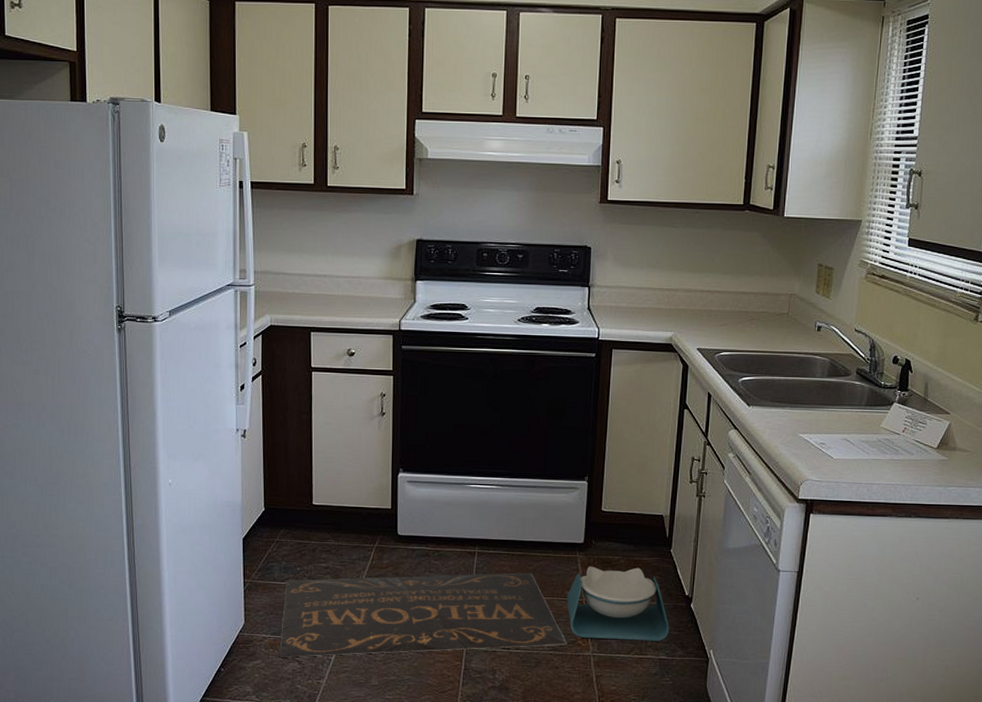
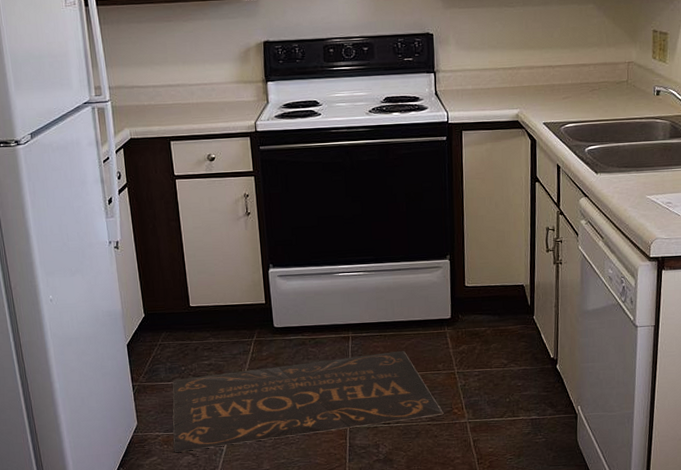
pet bowl: present [567,566,669,641] -> none [439,336,538,407]

